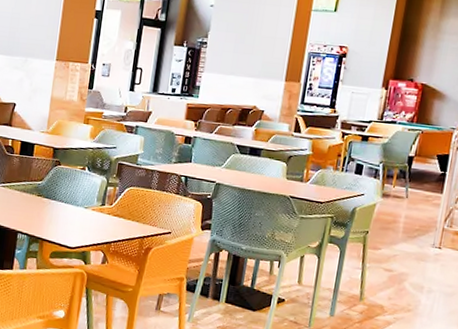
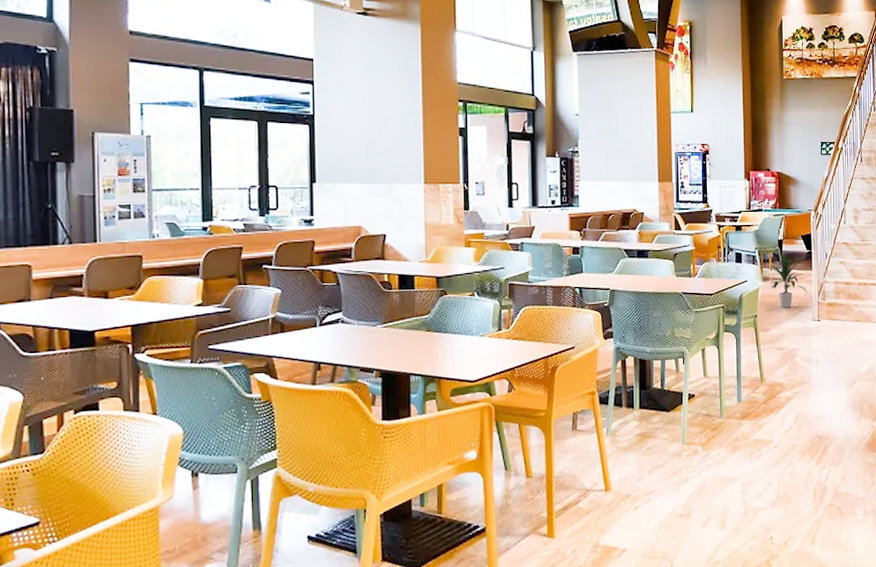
indoor plant: none [389,171,433,230] -> present [768,253,808,308]

